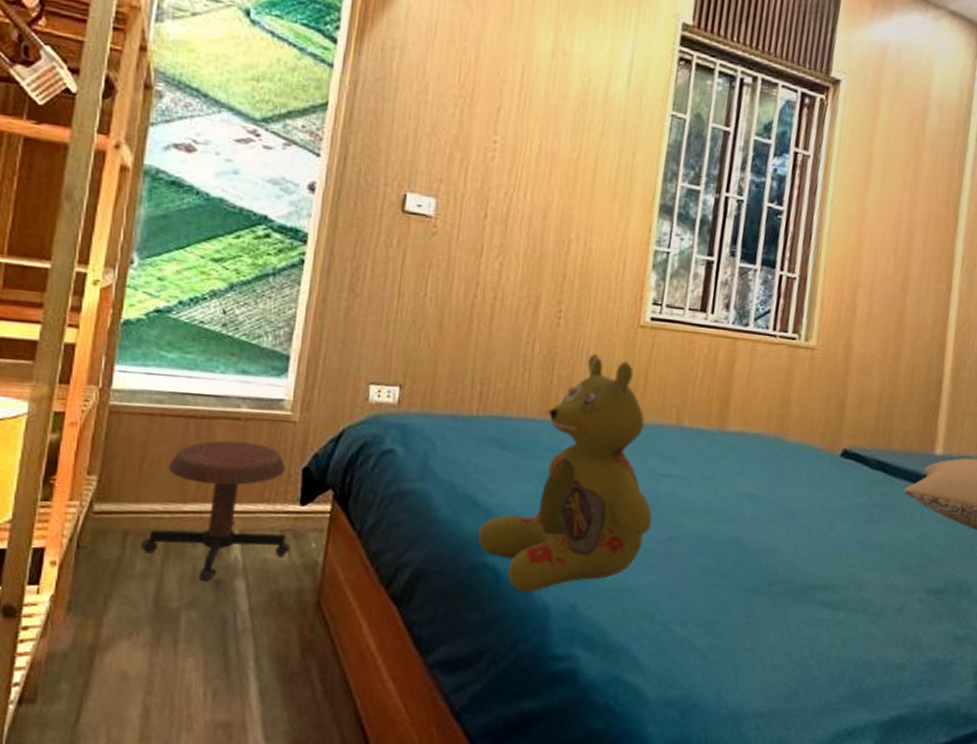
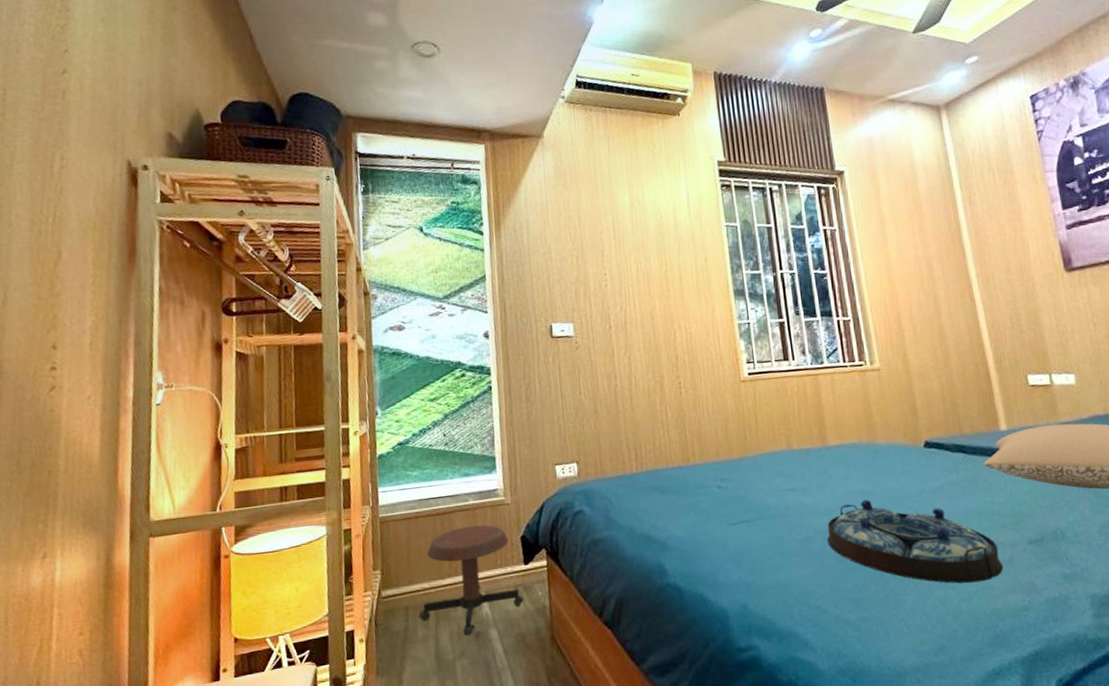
stuffed bear: present [478,354,653,592] -> none [658,409,789,602]
serving tray: none [694,504,892,628] -> present [827,499,1004,584]

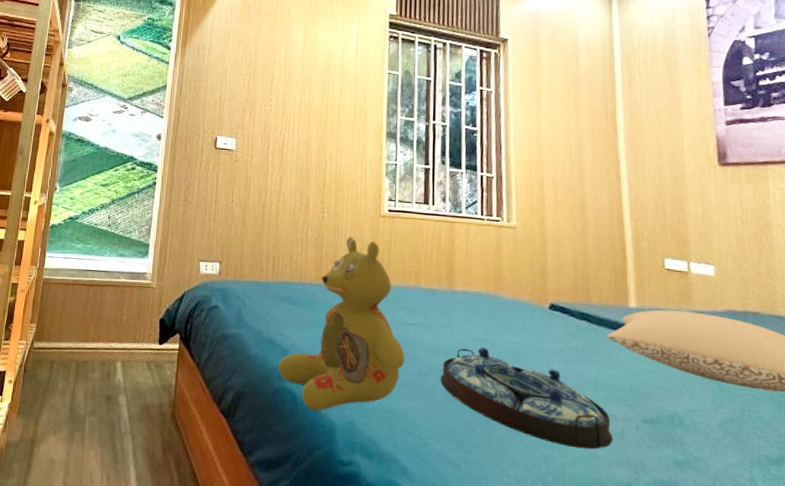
stool: present [418,525,524,636] -> none [61,300,154,397]
stuffed bear: none [658,409,789,602] -> present [279,237,405,411]

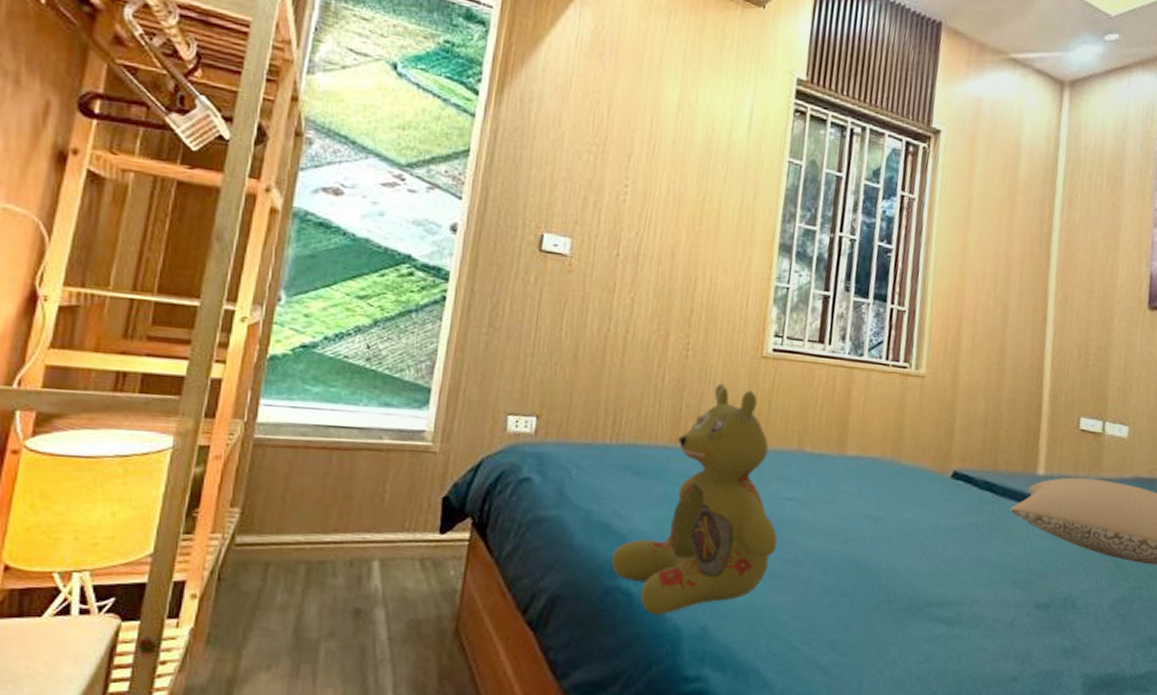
serving tray: present [440,347,613,450] -> none [817,525,1003,642]

